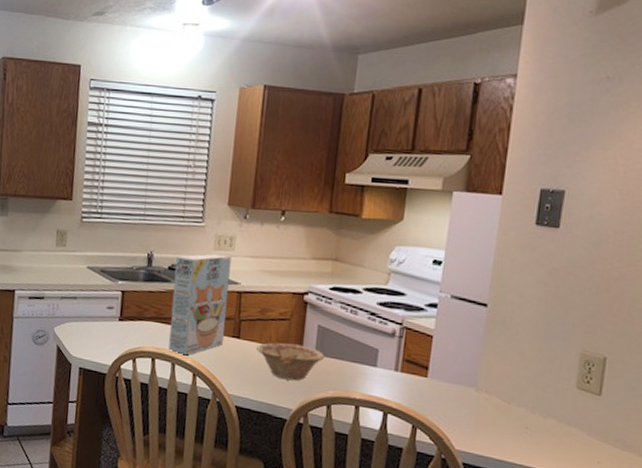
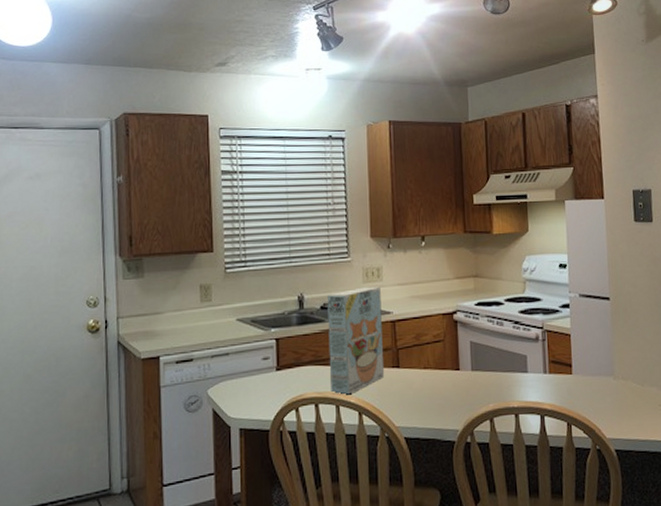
dish: present [257,342,325,381] -> none [417,363,481,401]

